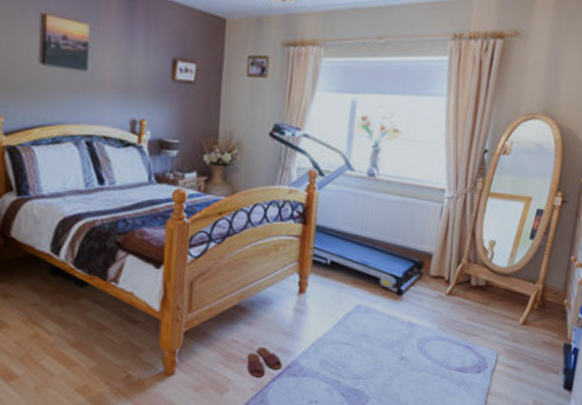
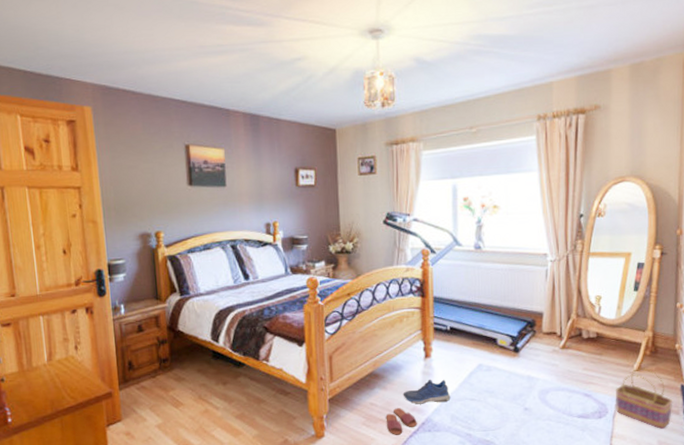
athletic shoe: none [269,317,323,345] -> present [403,379,451,404]
basket: none [495,323,555,388] -> present [615,368,673,429]

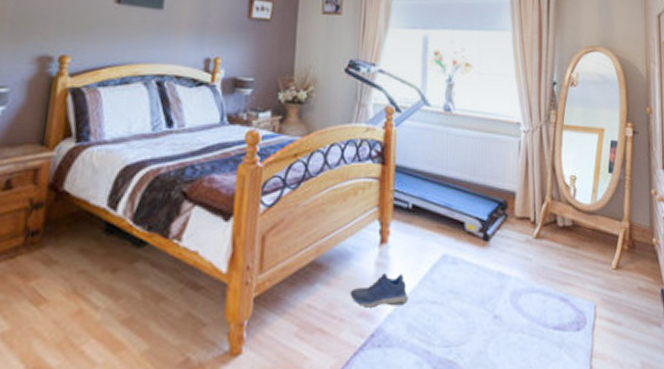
slippers: present [387,408,417,435] -> none [326,312,365,352]
basket: present [615,368,673,429] -> none [593,267,654,346]

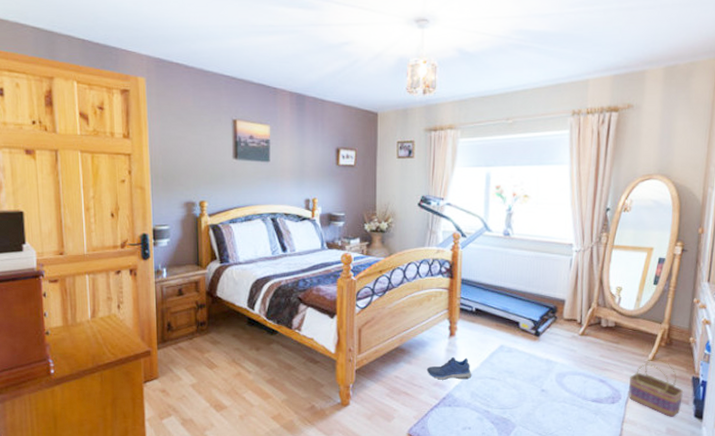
basket: none [593,267,654,346] -> present [628,359,684,417]

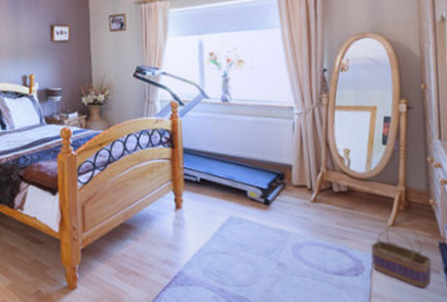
athletic shoe: present [426,356,472,380] -> none [154,230,203,257]

